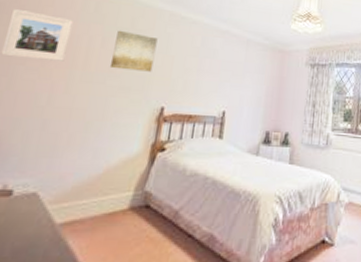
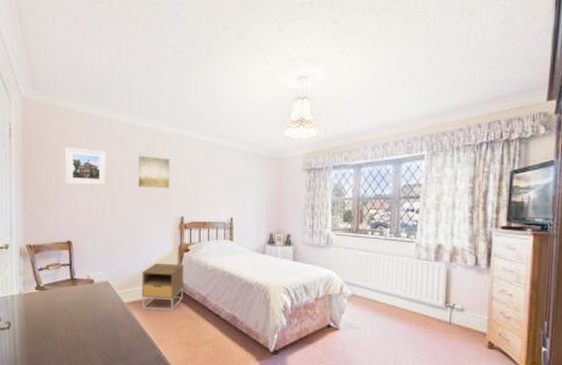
nightstand: none [82,165,155,234] -> present [142,263,184,312]

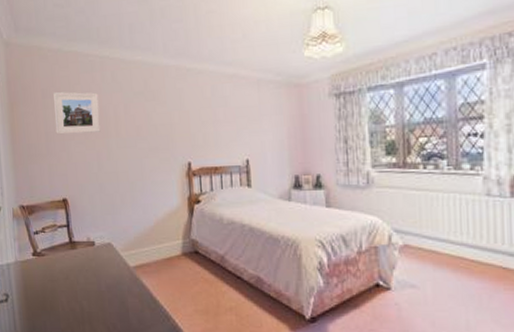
wall art: present [138,155,170,188] -> none [135,94,173,132]
nightstand: present [142,263,184,312] -> none [148,218,198,275]

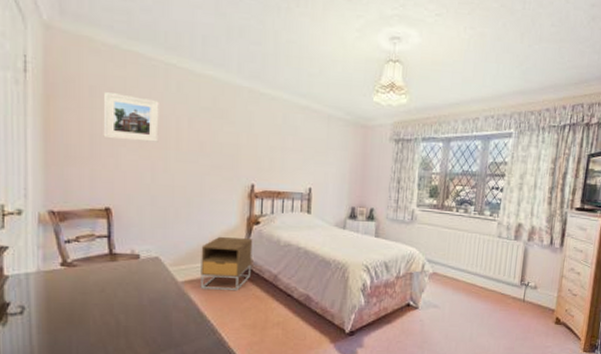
nightstand: none [148,218,198,275] -> present [200,236,253,291]

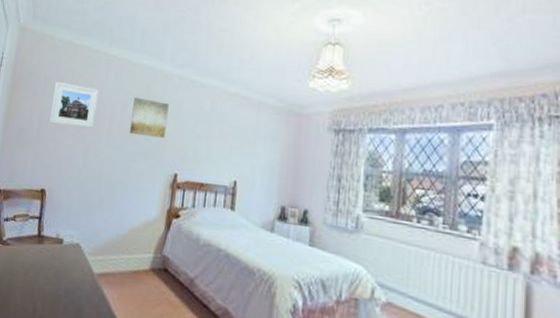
wall art: none [199,109,240,151] -> present [129,97,169,138]
nightstand: present [200,236,253,291] -> none [114,227,171,293]

